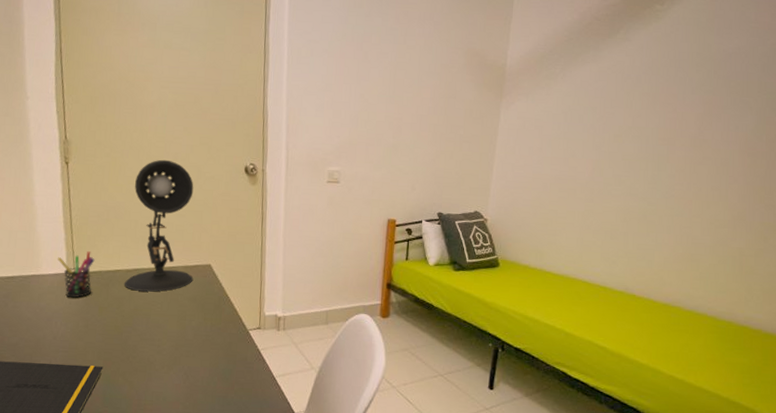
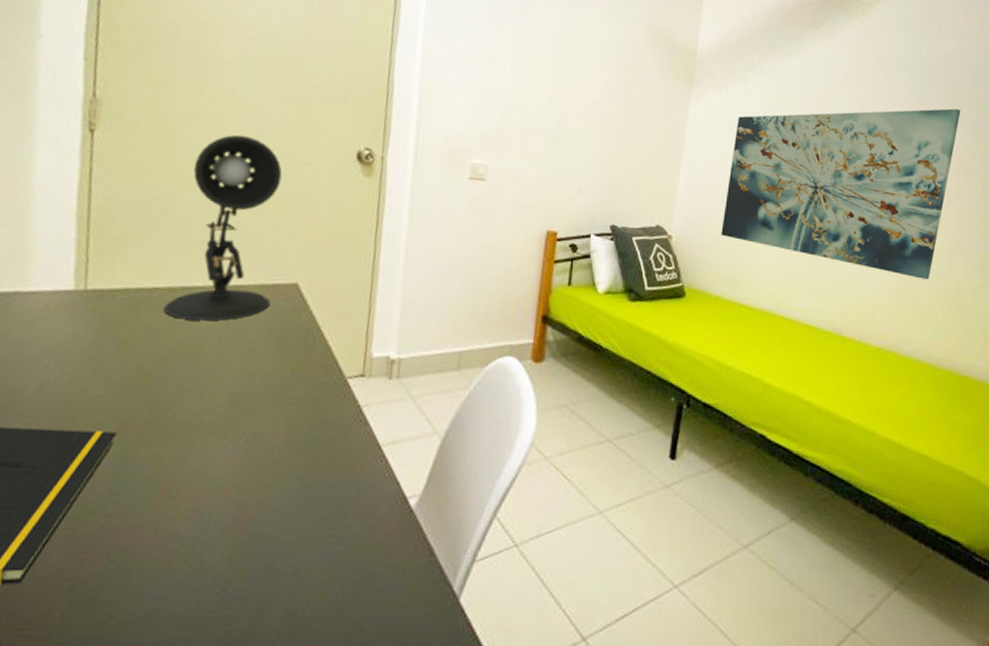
pen holder: present [57,251,95,298] -> none [59,259,121,328]
wall art: none [528,97,748,247] -> present [721,108,961,280]

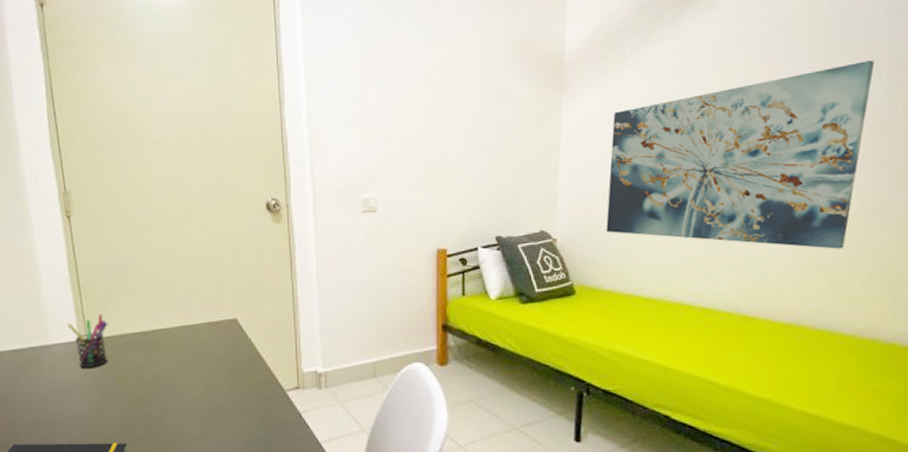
pen holder: none [59,259,121,328] -> present [66,314,108,368]
desk lamp: present [163,134,283,321] -> none [142,203,219,355]

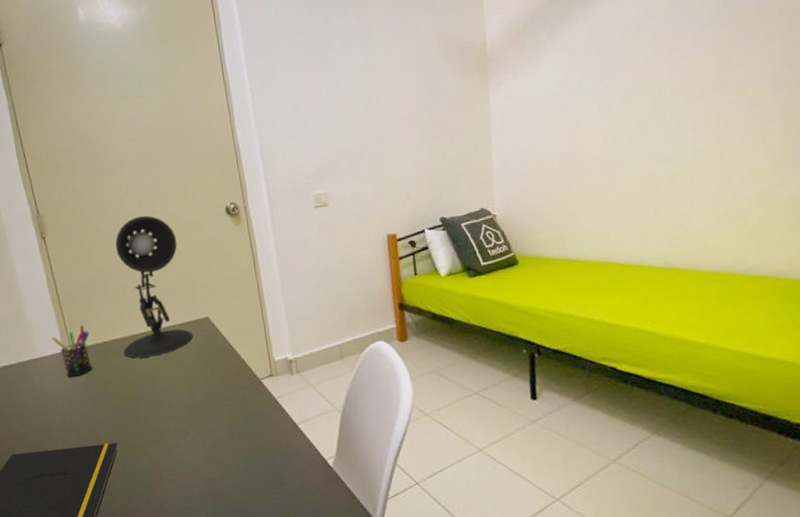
desk lamp: none [142,203,219,355] -> present [115,215,194,358]
wall art: present [606,60,875,249] -> none [536,24,770,205]

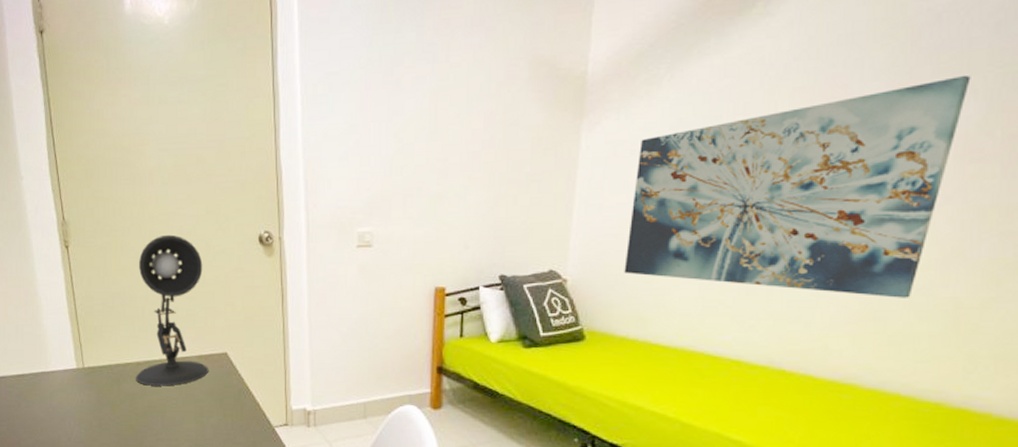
pen holder: present [51,325,93,377] -> none [65,344,103,396]
wall art: none [536,24,770,205] -> present [624,75,971,298]

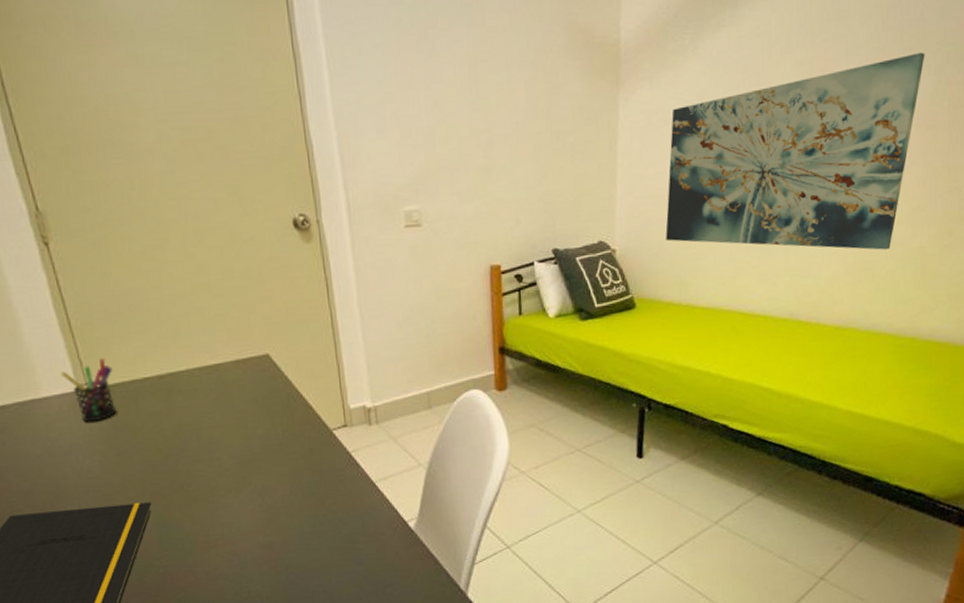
pen holder: none [65,344,103,396] -> present [60,358,117,422]
desk lamp: present [135,234,209,386] -> none [146,222,250,402]

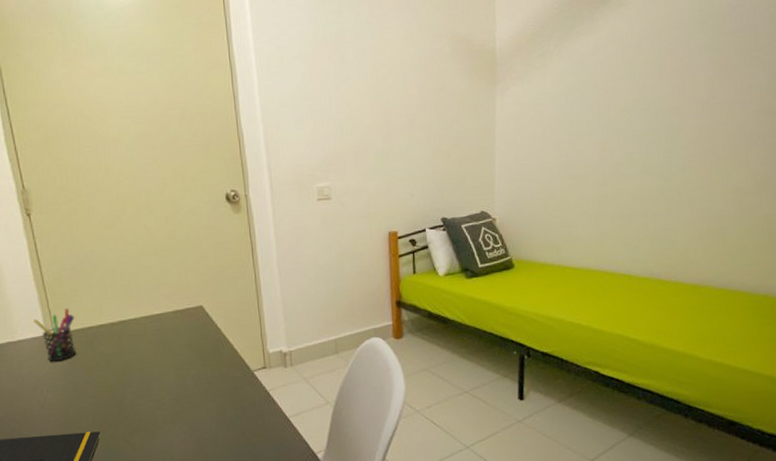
wall art: present [665,52,925,250] -> none [538,52,759,218]

